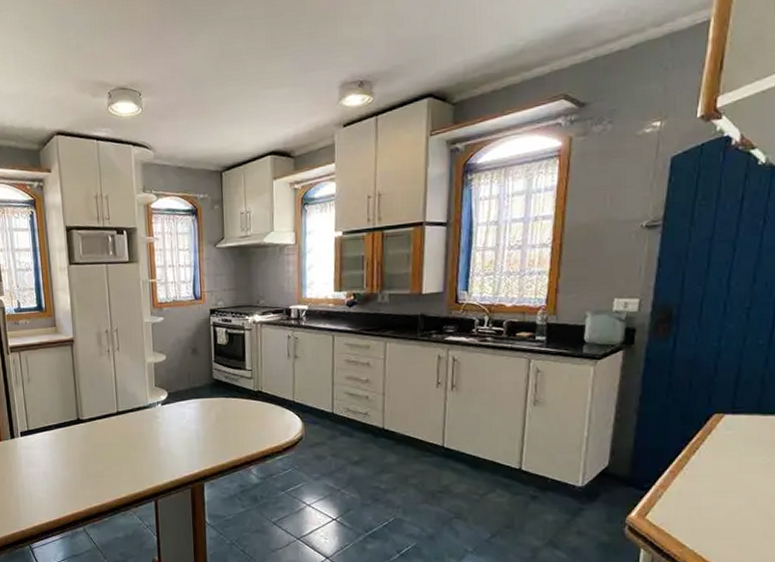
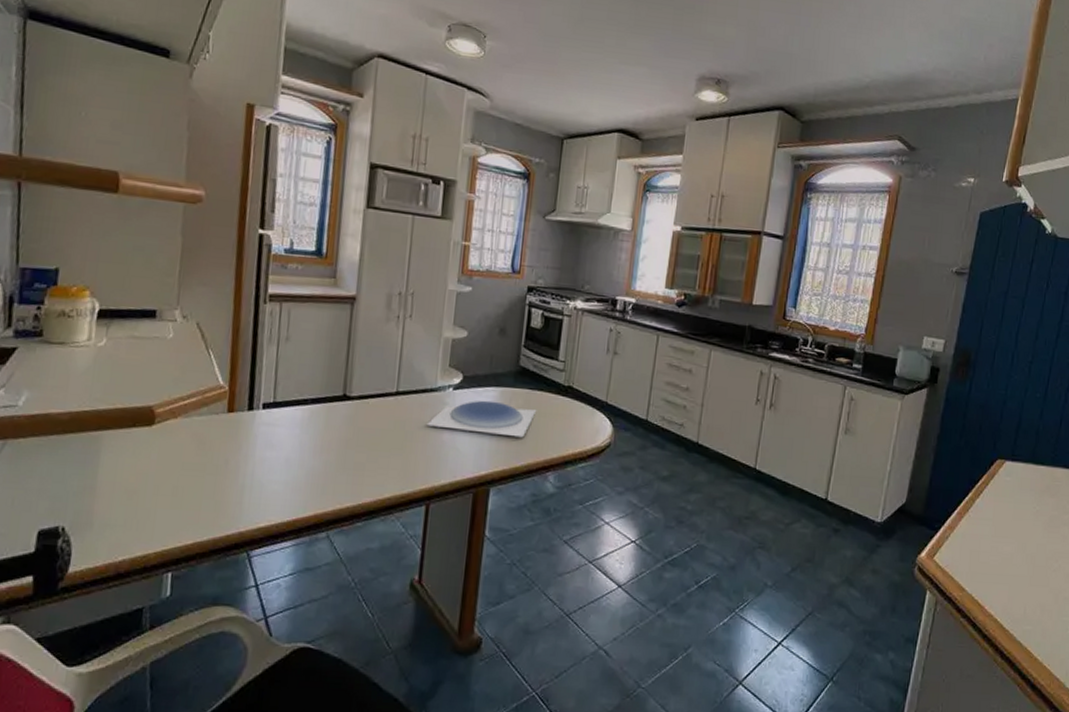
bowl: none [145,411,234,439] -> present [426,400,537,438]

